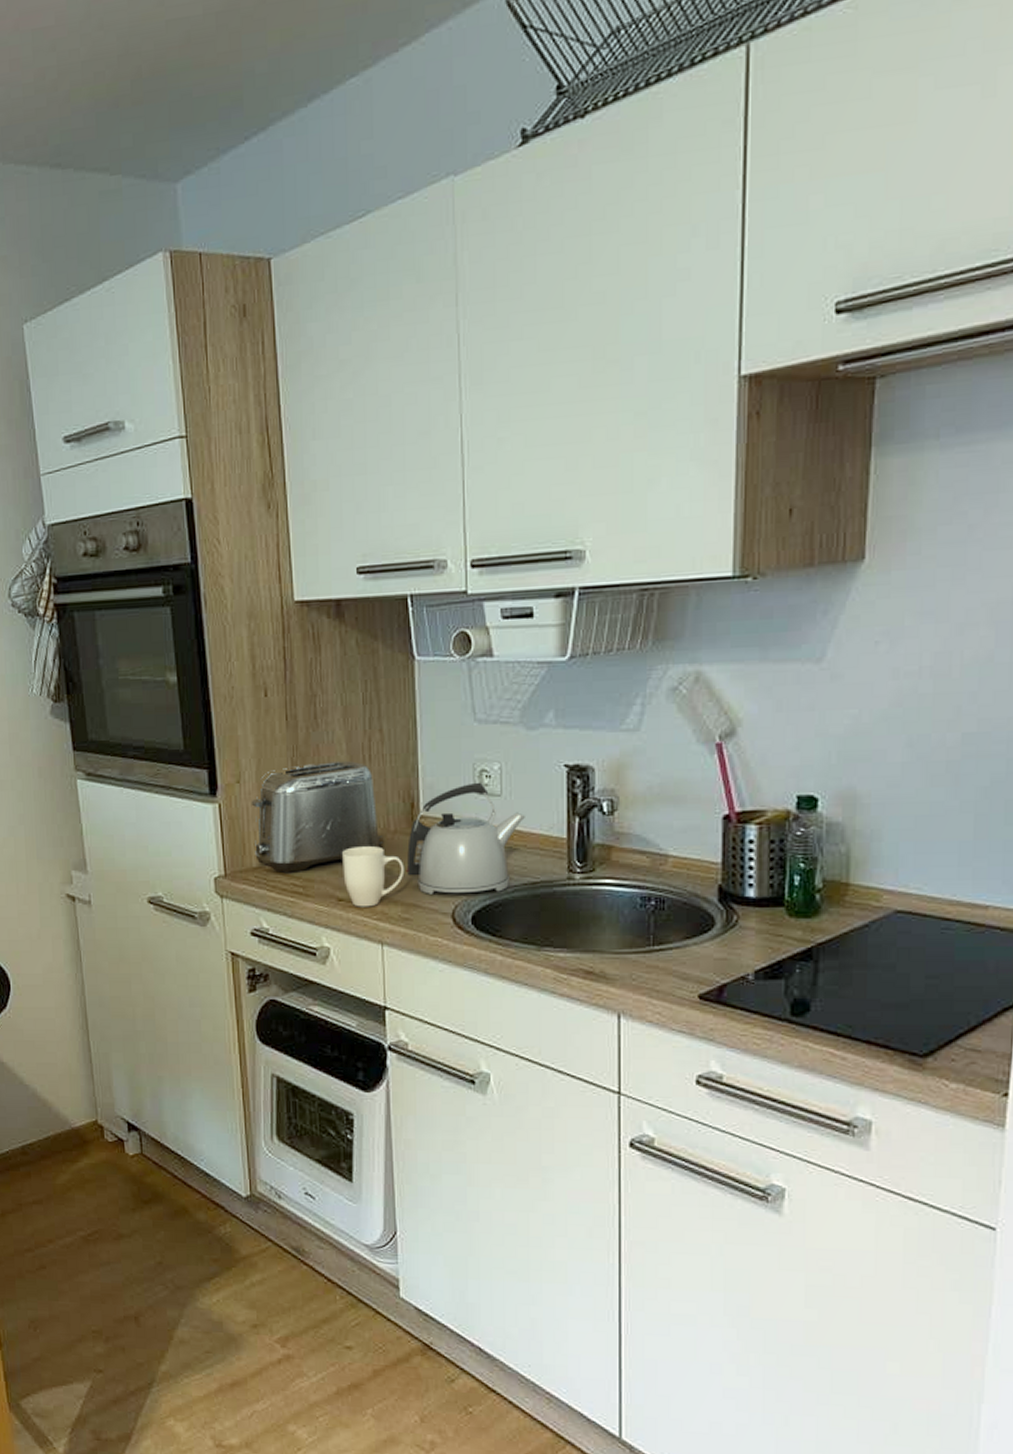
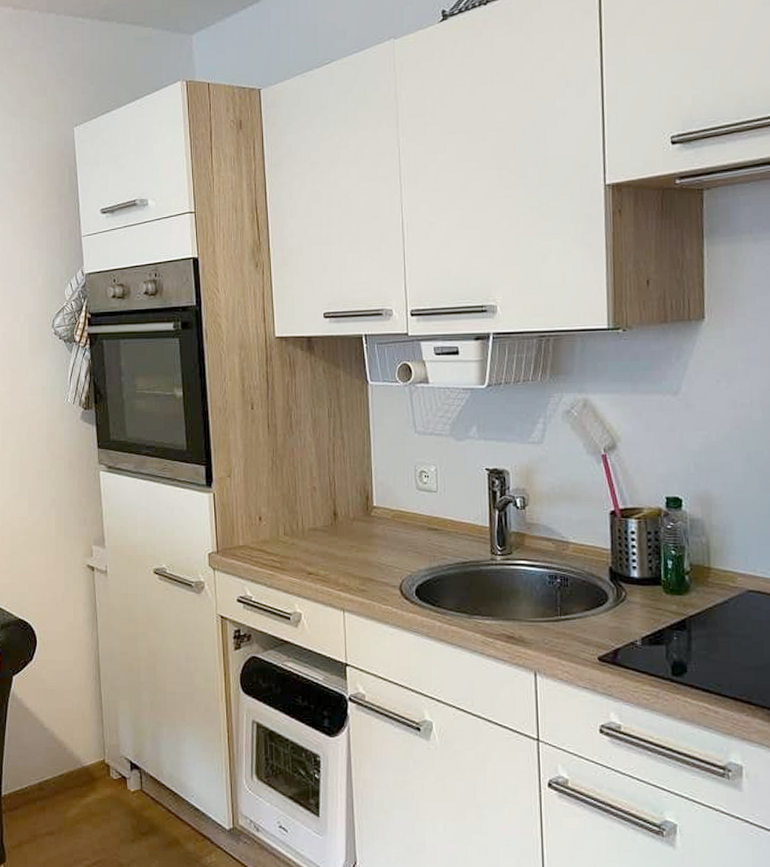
toaster: present [251,760,384,874] -> none [239,461,345,551]
mug: present [341,846,405,907] -> none [311,530,362,580]
kettle: present [406,782,525,894] -> none [363,480,456,570]

